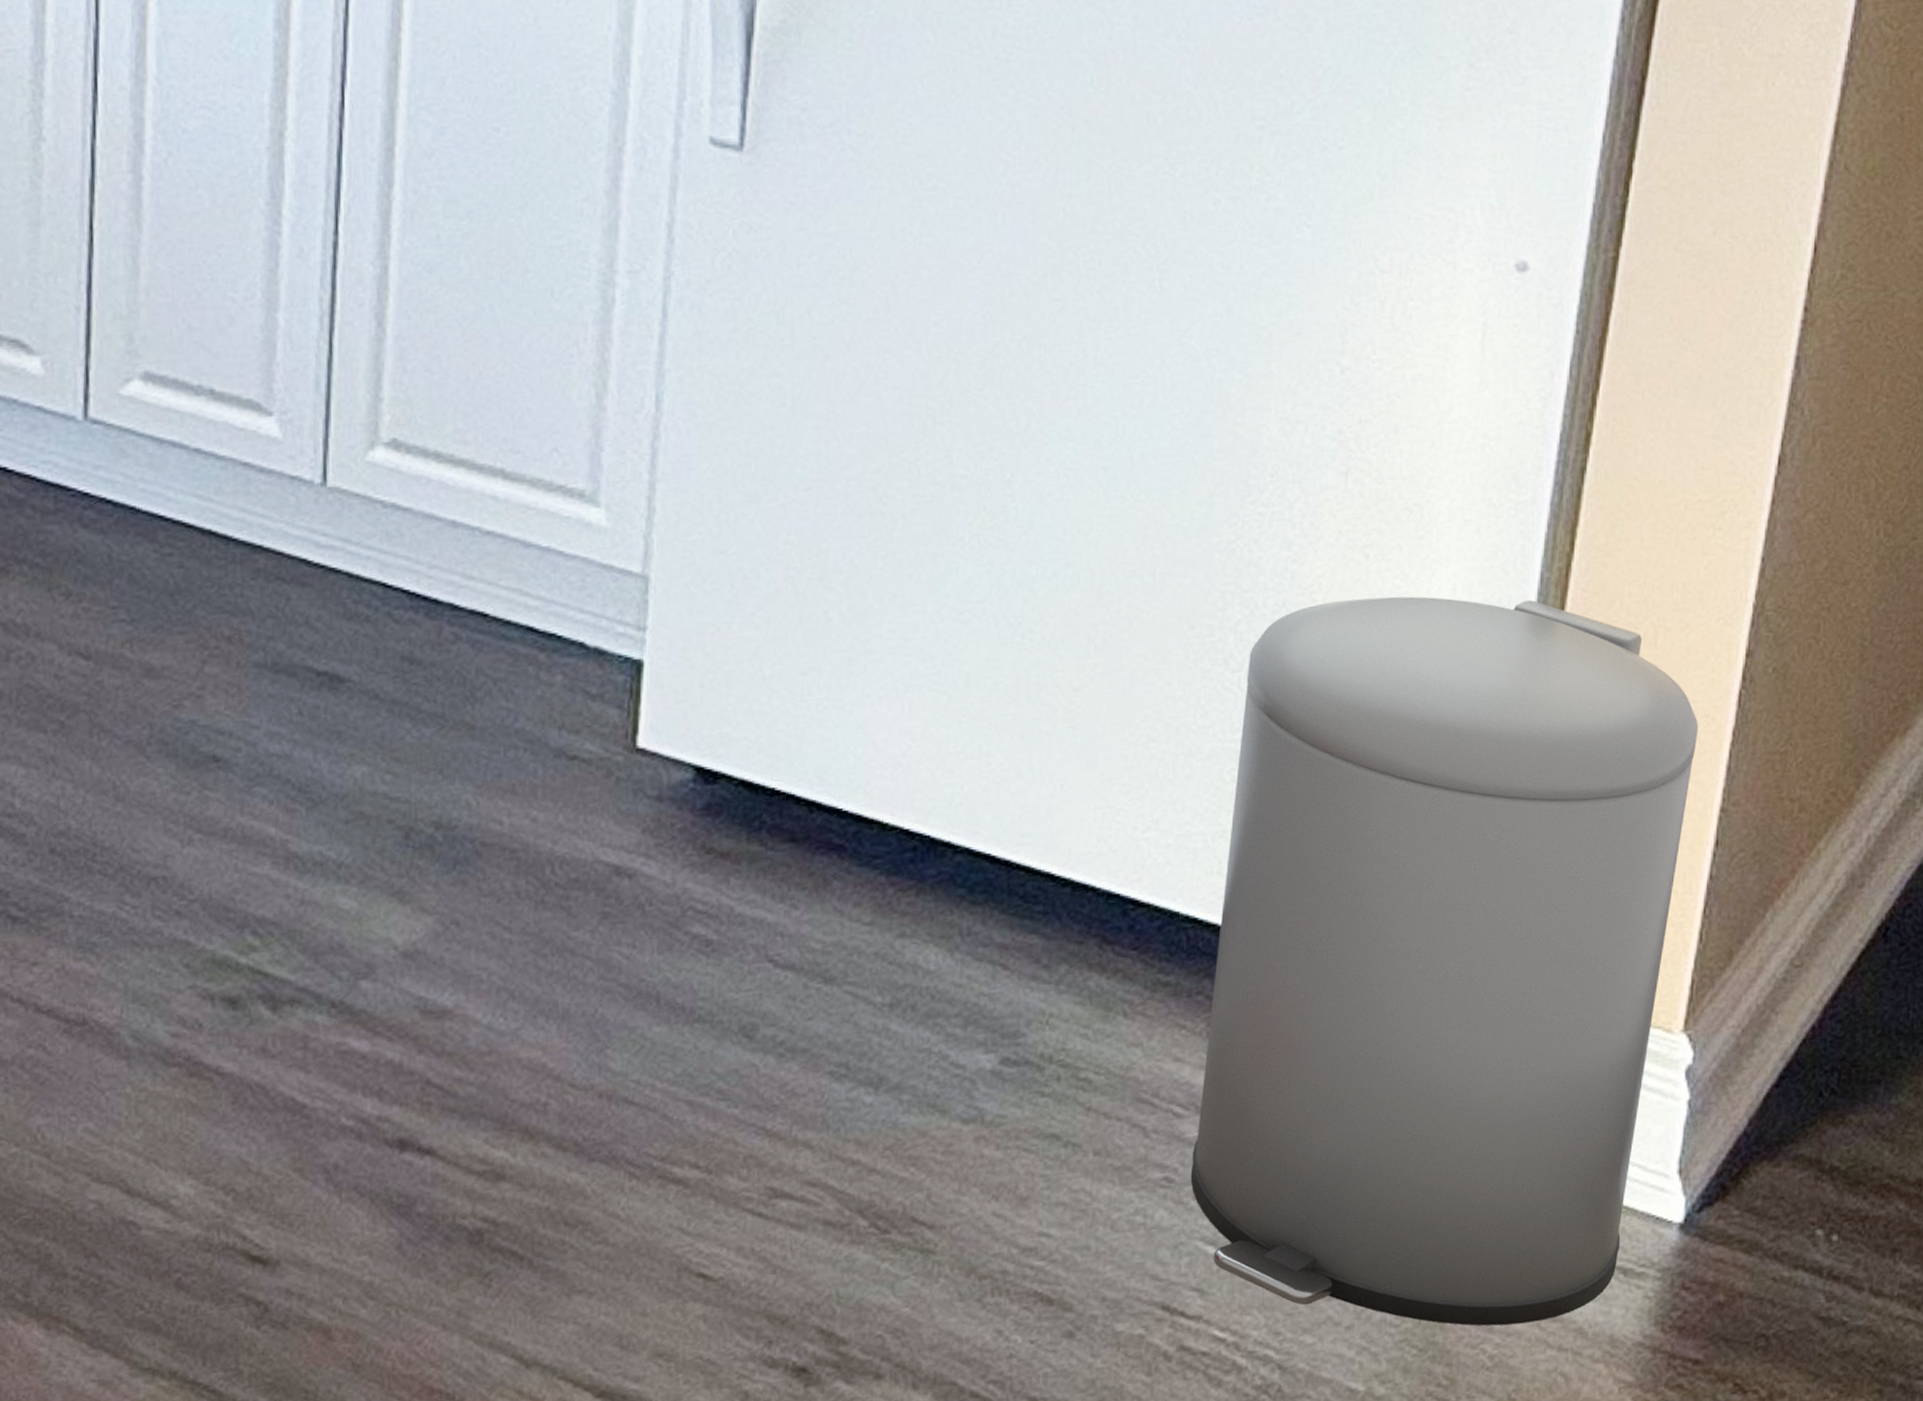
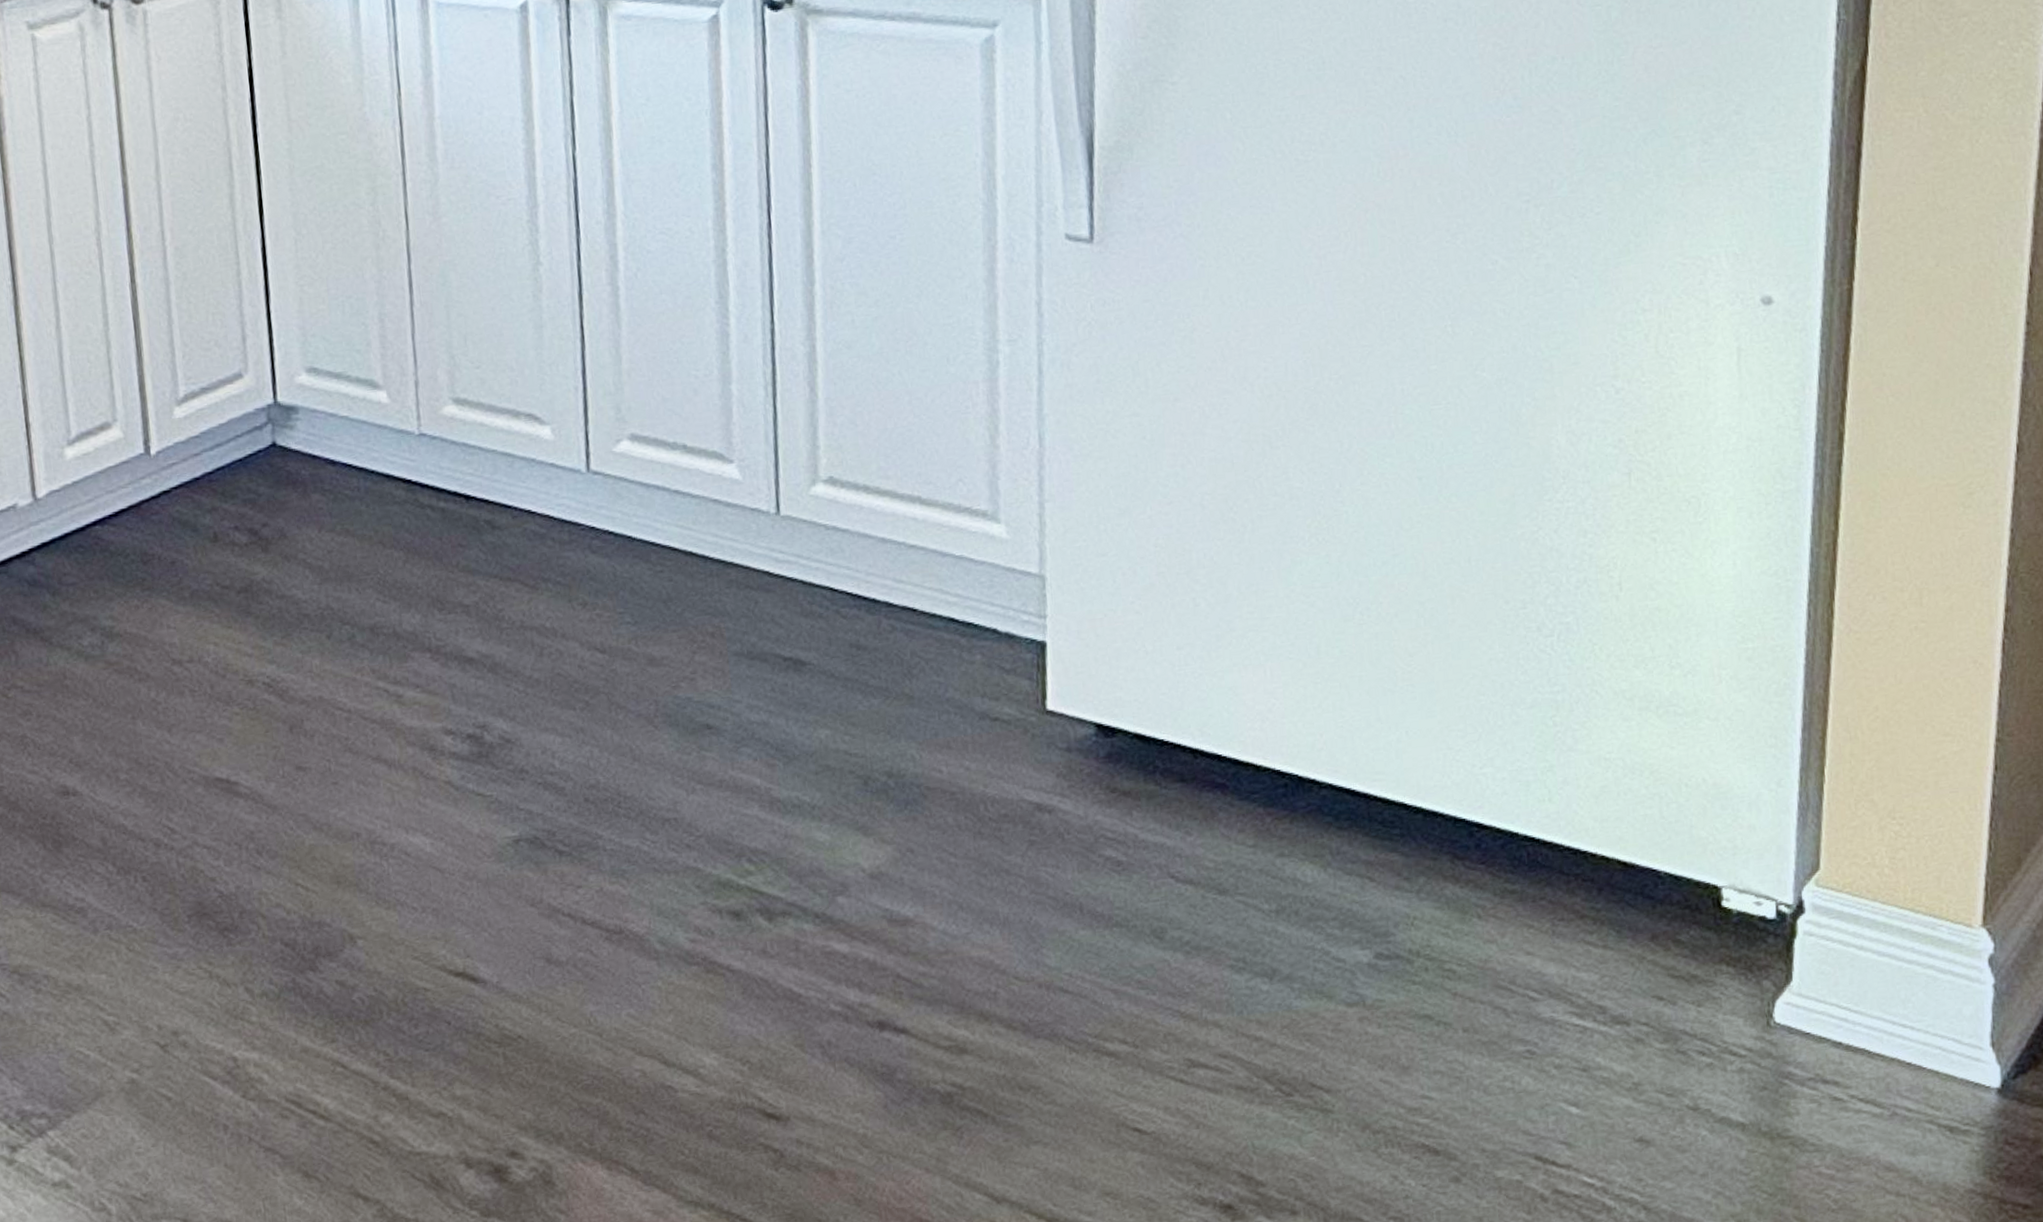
pedal bin: present [1191,596,1699,1326] -> none [1549,570,1969,1175]

